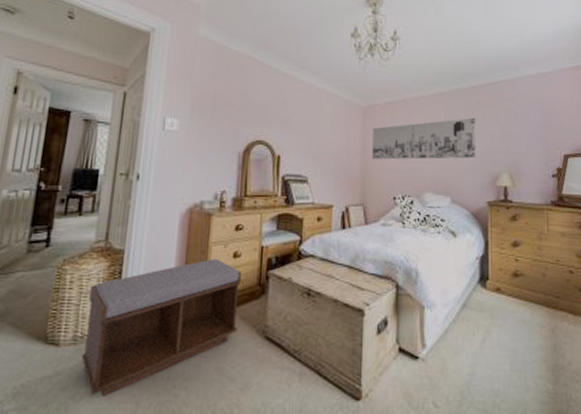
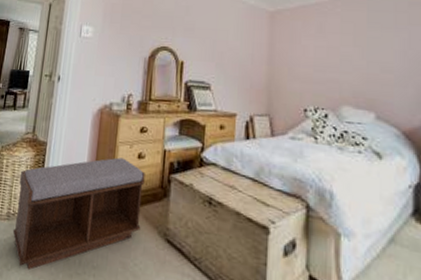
wall art: present [372,117,477,160] -> none [280,21,410,69]

